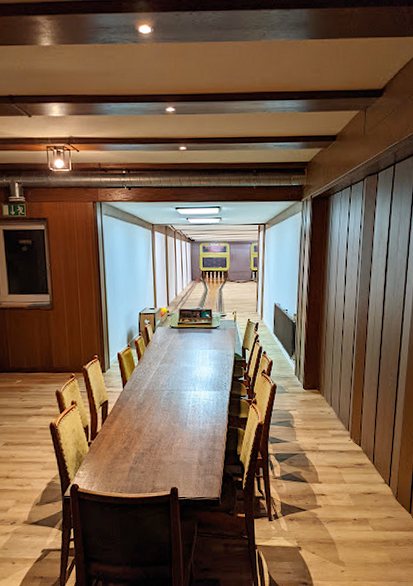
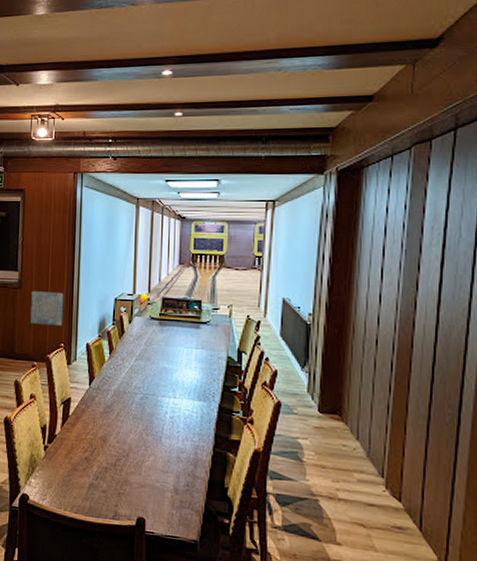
wall art: none [64,310,95,341] -> present [31,291,64,326]

